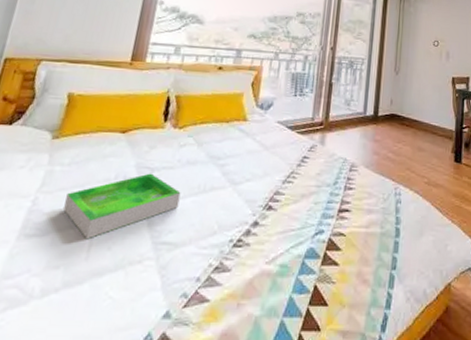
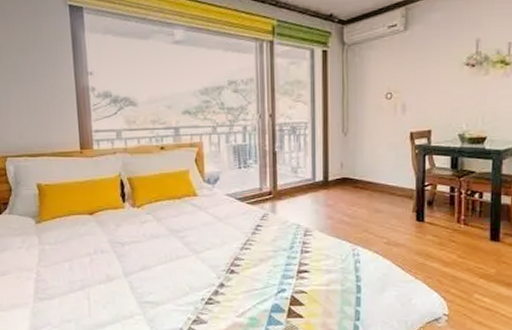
tray: present [63,173,181,240] -> none [60,247,152,301]

